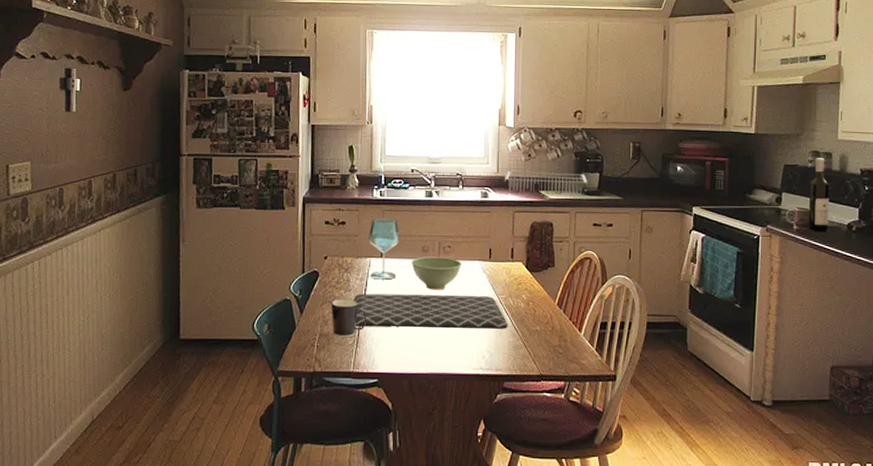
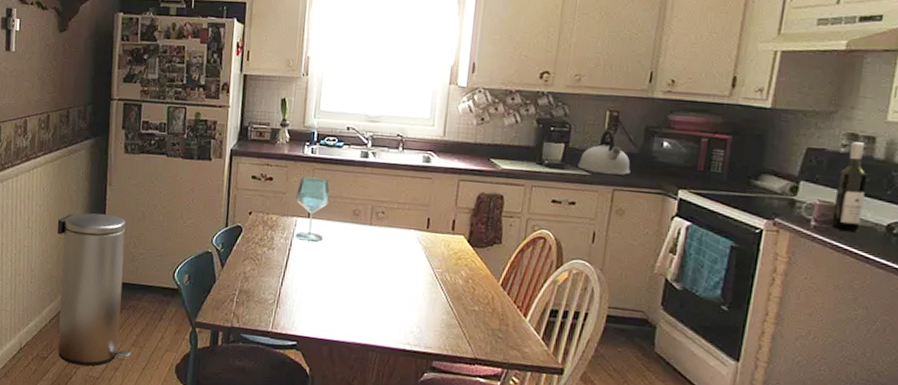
pedal bin: none [128,270,213,431] -> present [57,213,131,366]
mug: present [331,298,366,338] -> none [252,256,289,297]
placemat: present [354,293,508,328] -> none [277,253,443,304]
bowl: present [411,256,462,290] -> none [340,220,395,258]
dish rack: present [504,171,588,195] -> none [450,135,550,167]
kettle: none [612,158,654,197] -> present [578,129,631,175]

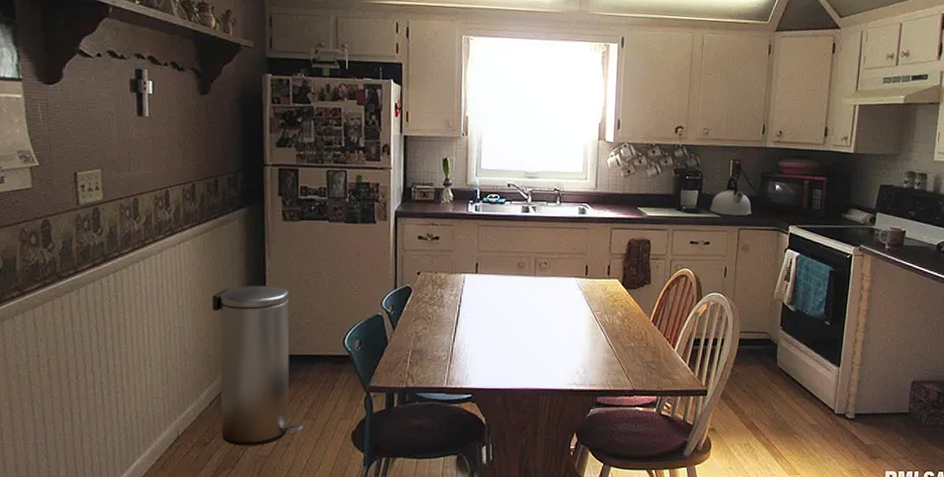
wine glass: present [295,176,331,242] -> none [462,234,496,296]
bottle: present [831,142,867,232] -> none [900,178,922,251]

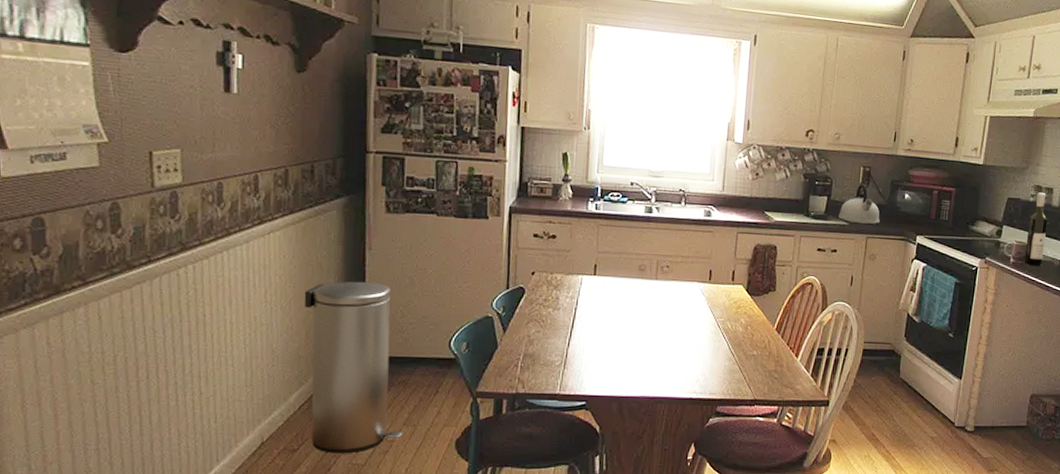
bottle: none [900,178,922,251] -> present [1024,192,1047,266]

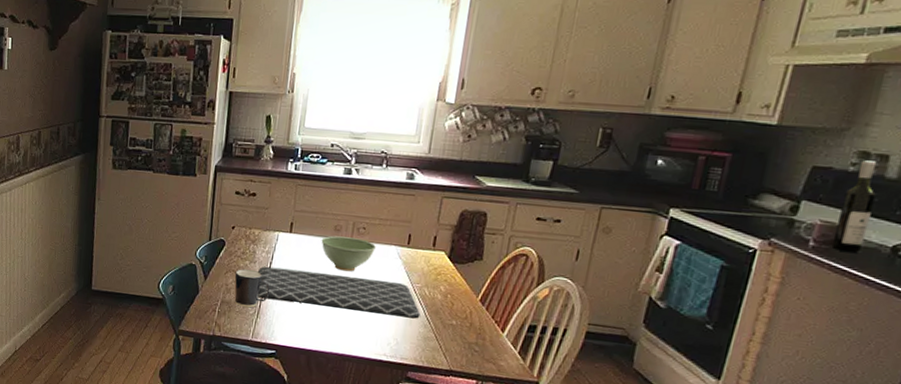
pedal bin: present [304,281,403,454] -> none [48,225,118,369]
mug: none [537,317,576,359] -> present [234,269,270,308]
placemat: none [563,312,725,352] -> present [258,266,420,318]
bowl: none [626,276,680,312] -> present [321,236,376,272]
kettle: present [838,183,880,224] -> none [565,146,621,193]

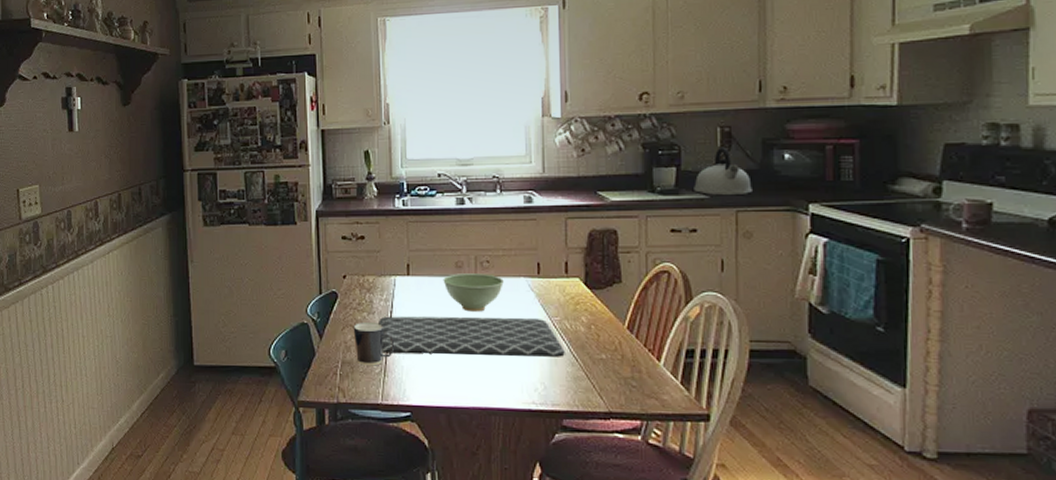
kettle: none [565,146,621,193] -> present [694,146,752,195]
bottle: present [831,160,877,253] -> none [984,132,1019,230]

